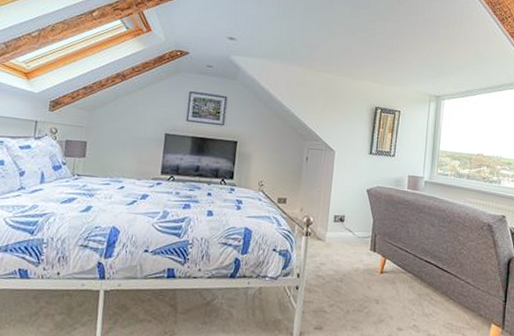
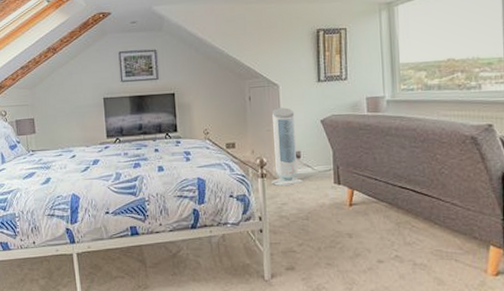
air purifier: none [314,172,345,247] -> present [271,107,303,186]

